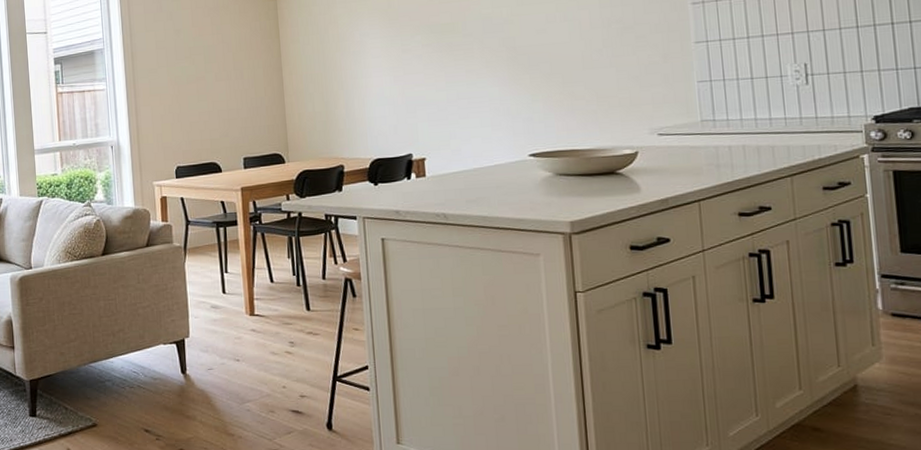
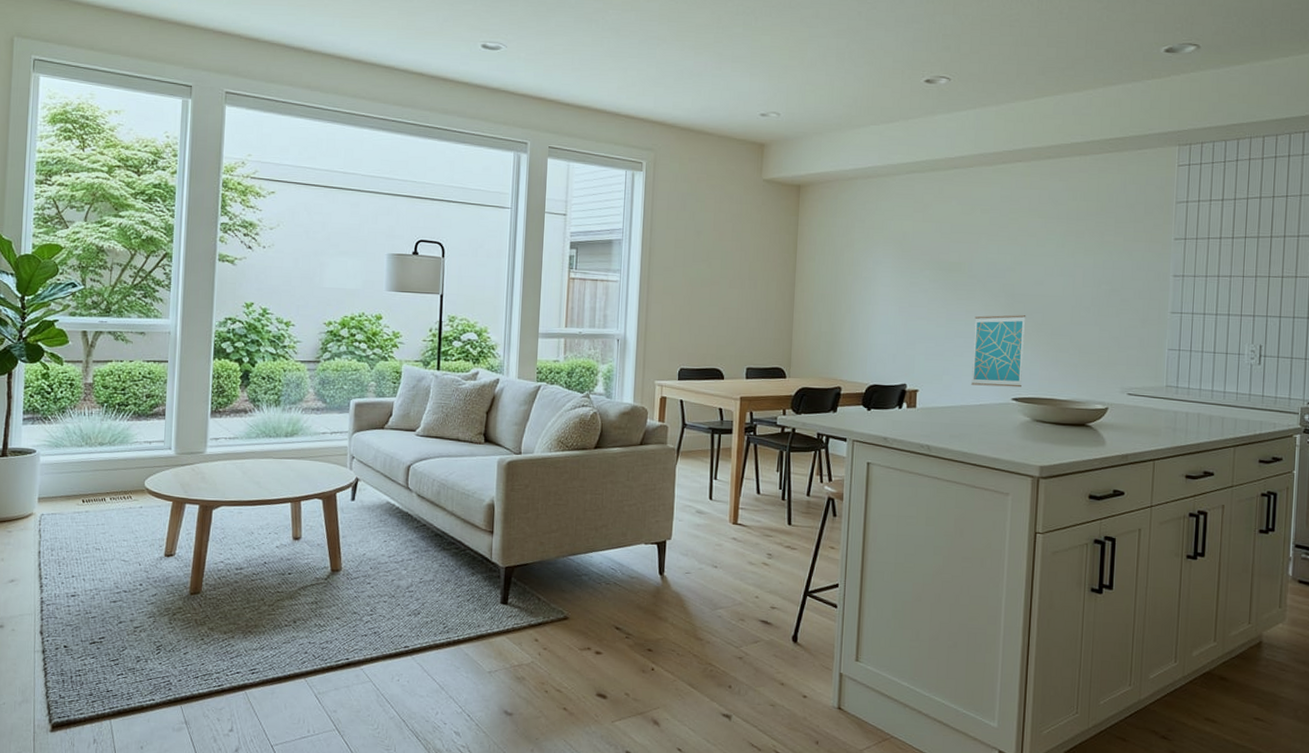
wall art: none [476,67,538,146] -> present [971,315,1026,388]

